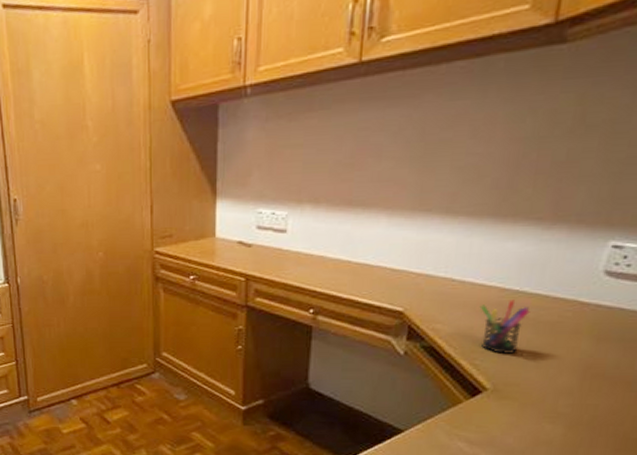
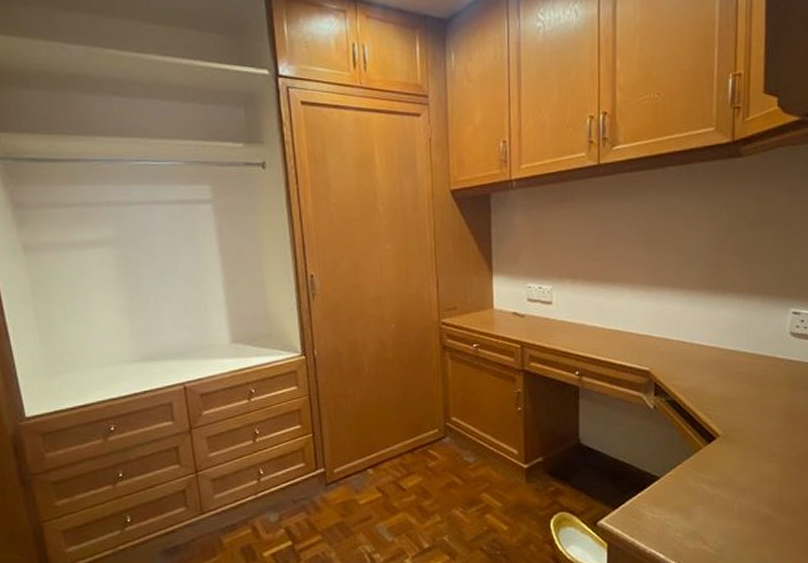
pen holder: present [479,300,530,355] -> none [706,358,743,405]

